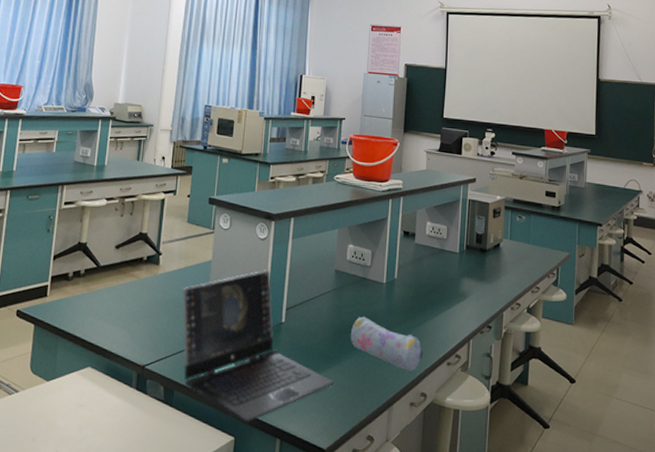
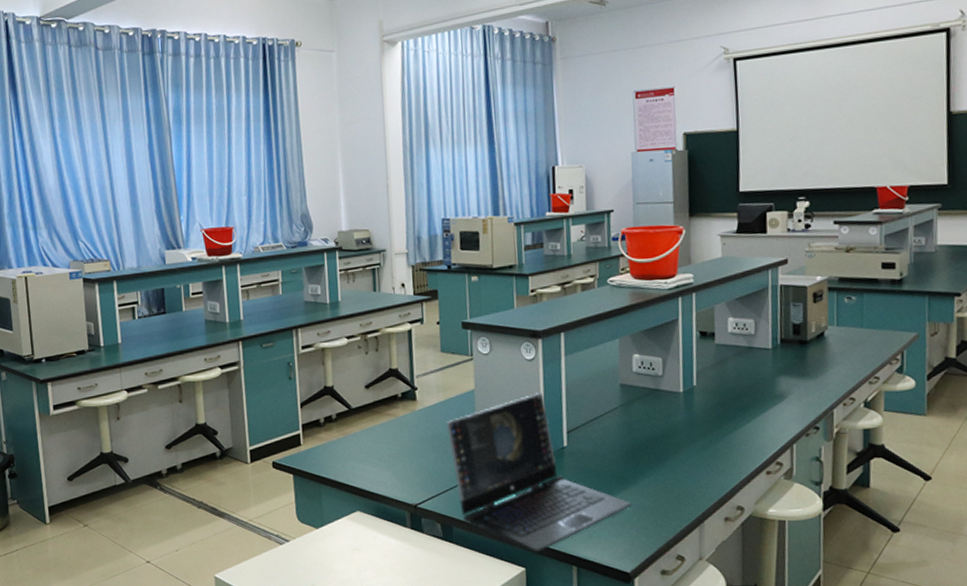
pencil case: present [350,316,423,372] -> none [645,431,735,485]

